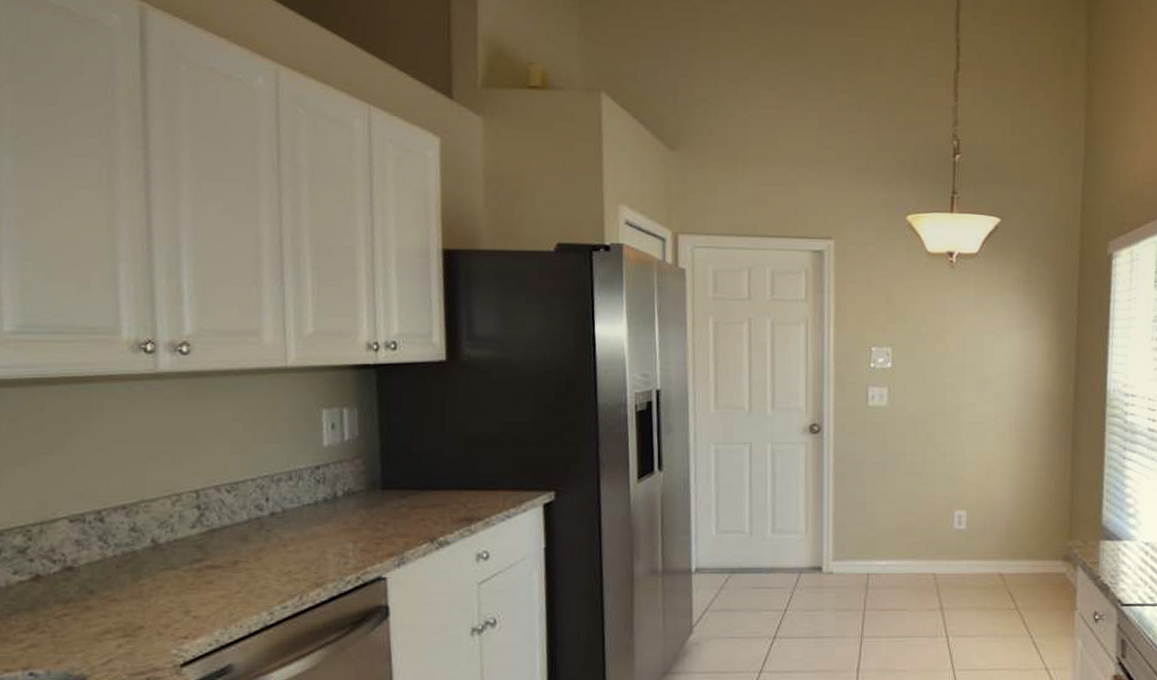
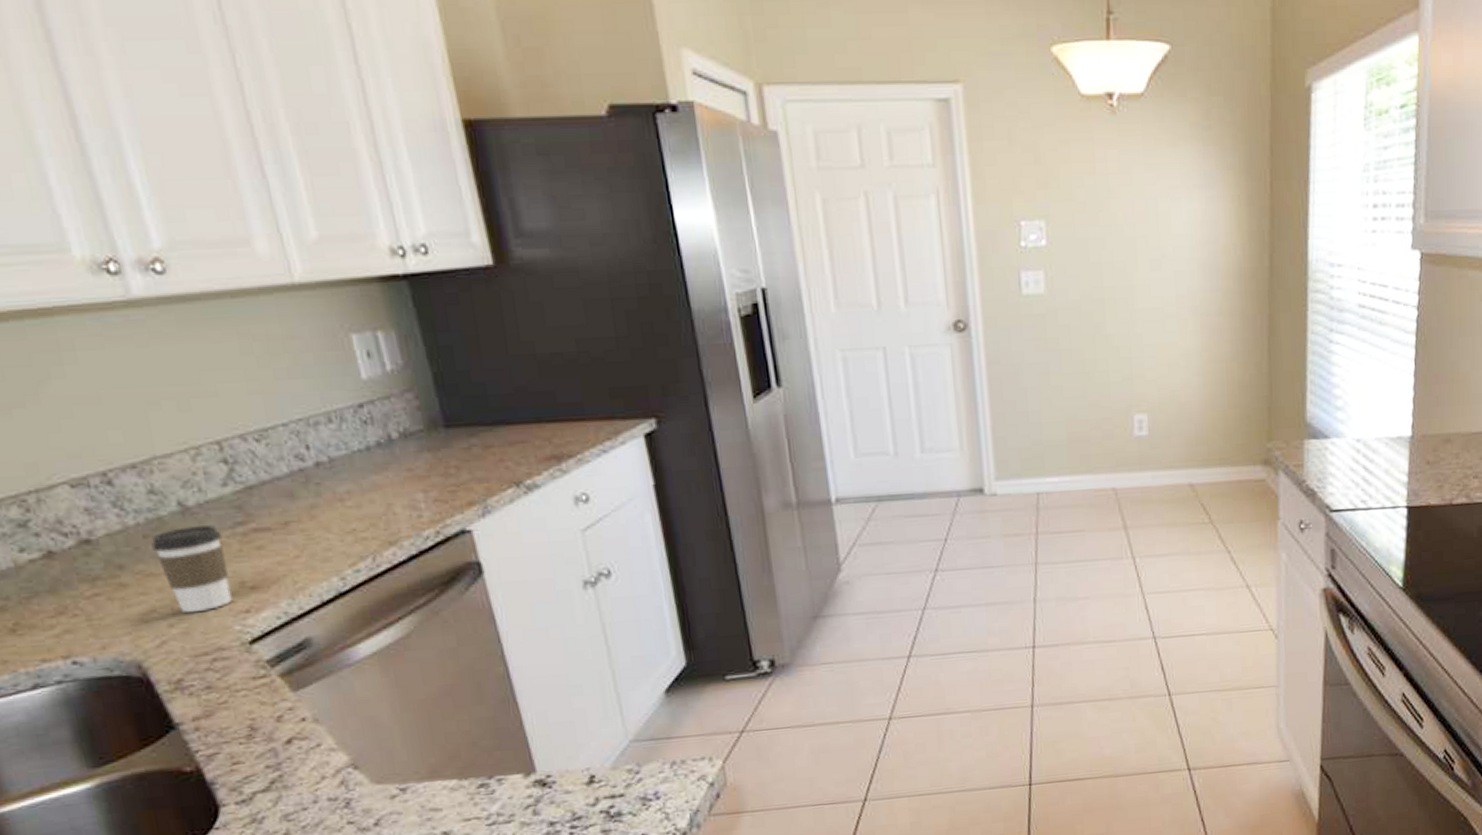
coffee cup: none [121,561,181,636] -> present [151,525,233,613]

